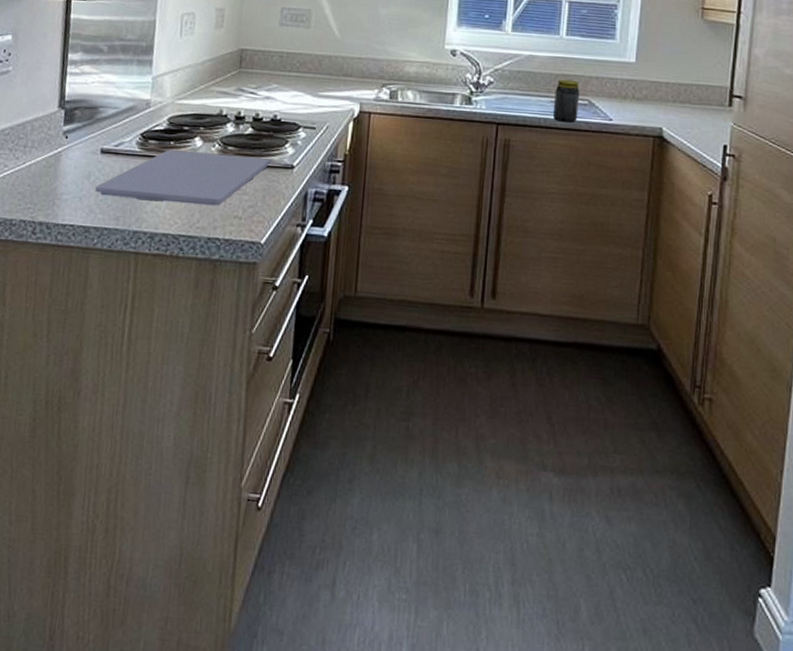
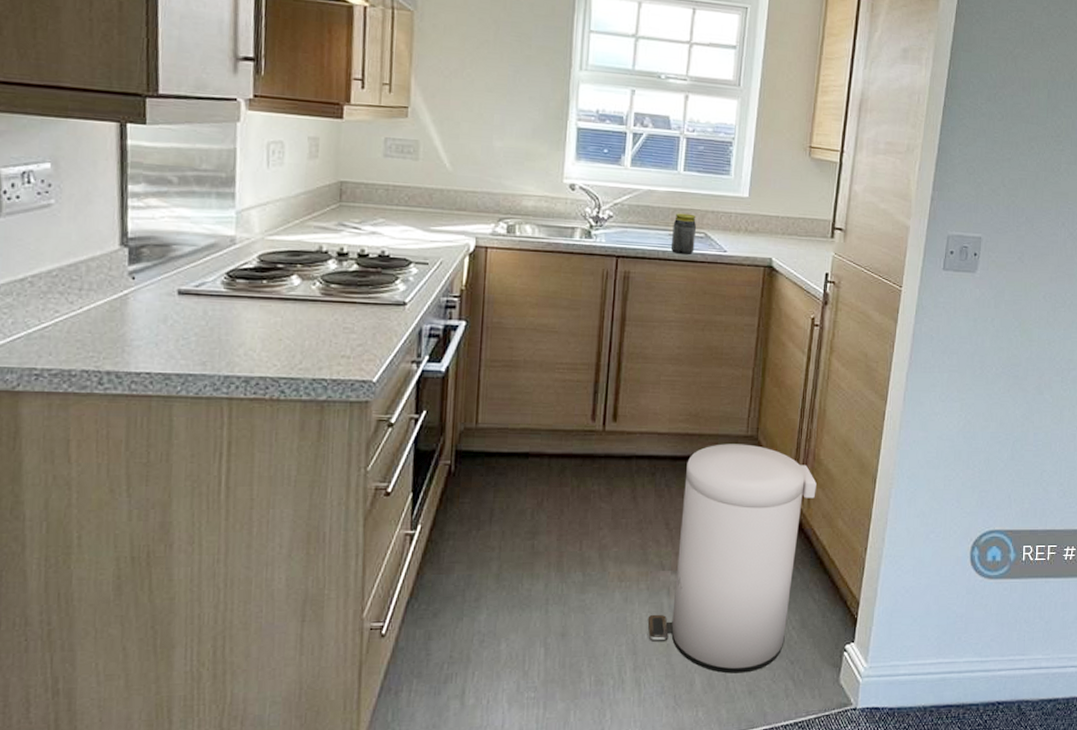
cutting board: present [95,149,271,206] -> none [174,288,380,346]
pedal bin: none [527,331,719,606] -> present [647,444,817,674]

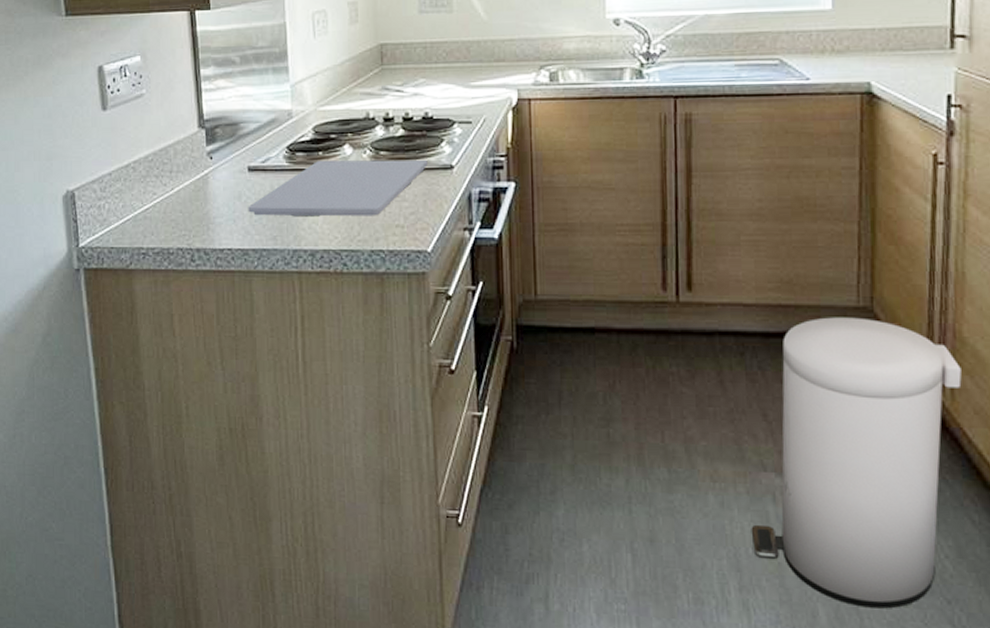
cutting board: none [174,288,380,346] -> present [248,159,428,217]
jar: present [670,213,697,256] -> none [738,37,769,89]

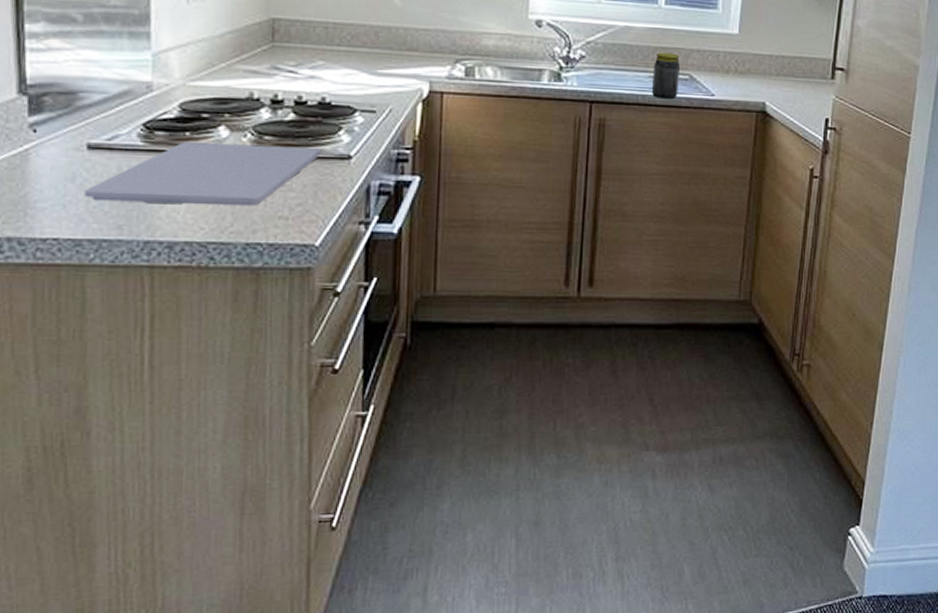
jar: none [738,37,769,89] -> present [651,52,681,100]
pedal bin: present [751,317,962,609] -> none [630,310,817,562]

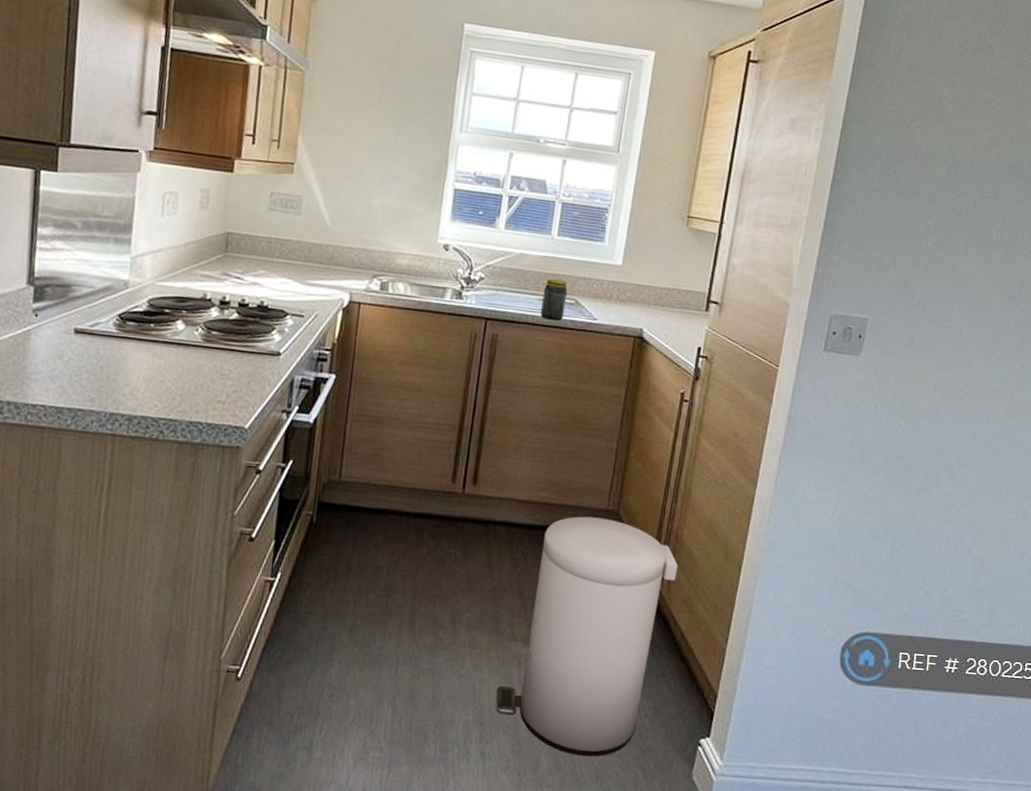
cutting board: present [84,141,321,206] -> none [68,331,257,390]
pedal bin: none [630,310,817,562] -> present [495,516,678,757]

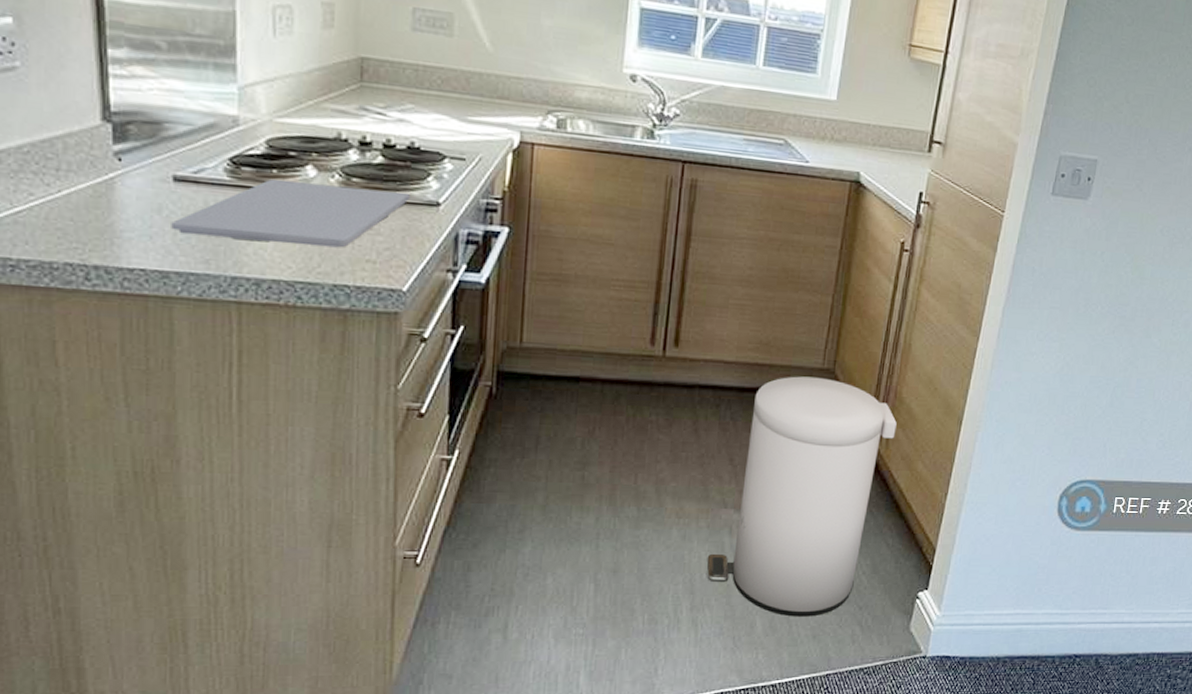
cutting board: none [68,331,257,390] -> present [171,178,410,248]
jar: present [540,278,568,322] -> none [745,114,776,165]

